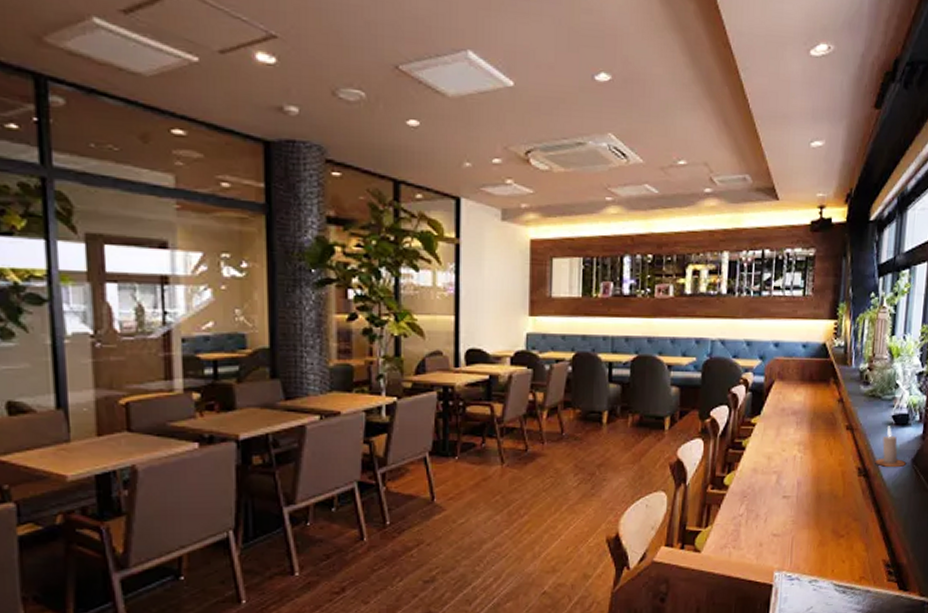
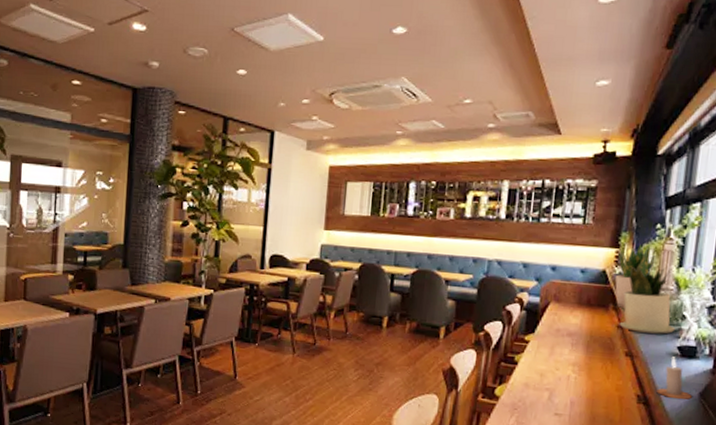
planter: none [835,314,871,381] -> present [615,244,656,308]
planter: none [840,336,890,405] -> present [619,265,676,334]

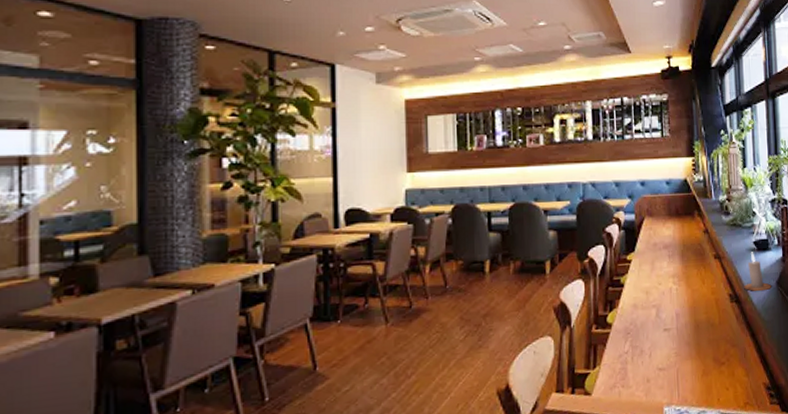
planter: present [615,244,656,308] -> none [694,150,725,213]
planter: present [619,265,676,334] -> none [704,169,750,234]

